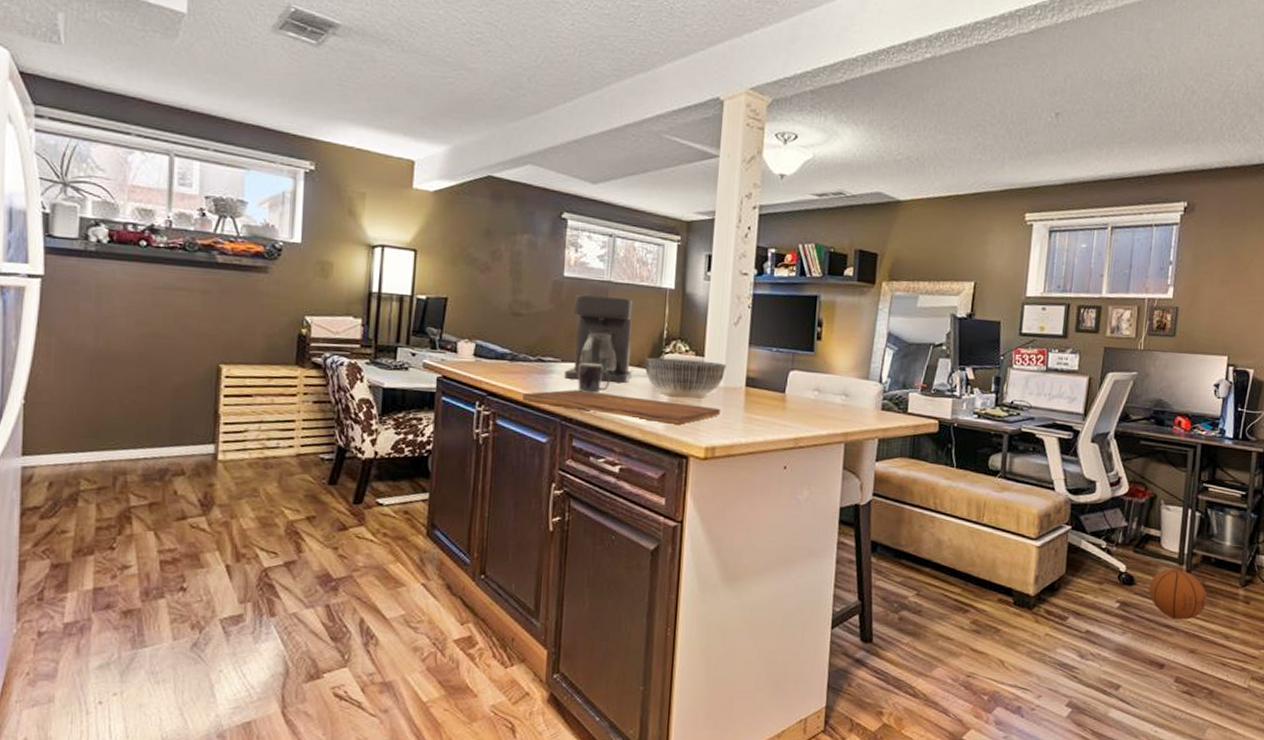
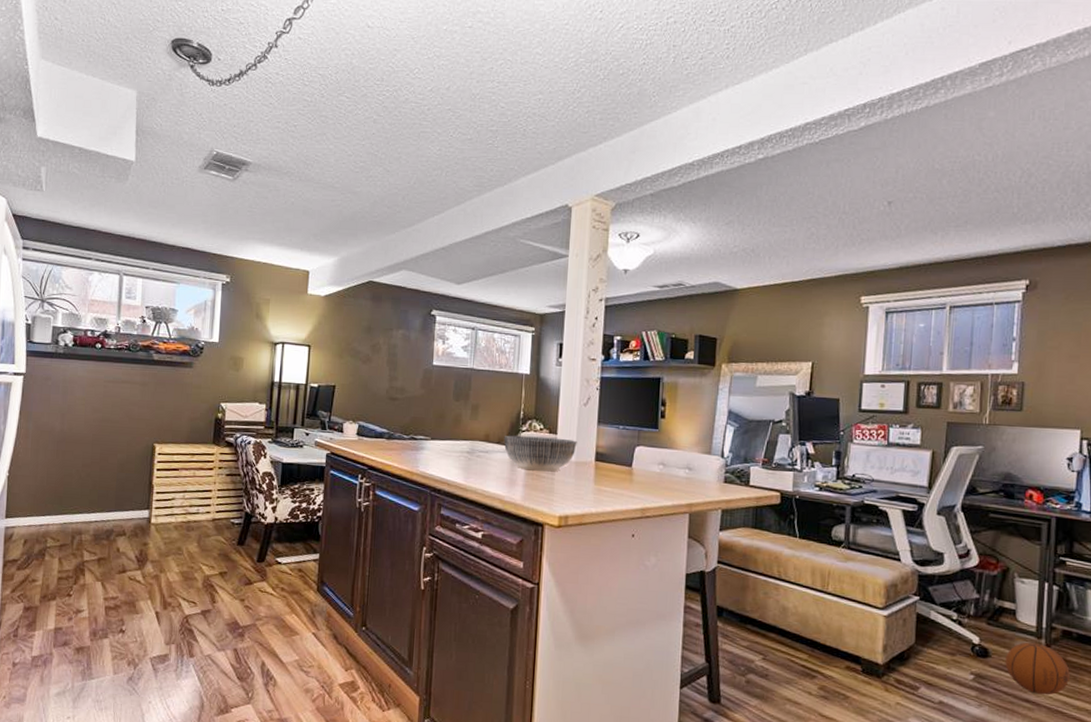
cutting board: present [523,390,720,425] -> none [398,464,572,495]
coffee maker: present [564,295,635,384] -> none [434,381,494,459]
mug: present [577,363,610,394] -> none [445,440,474,468]

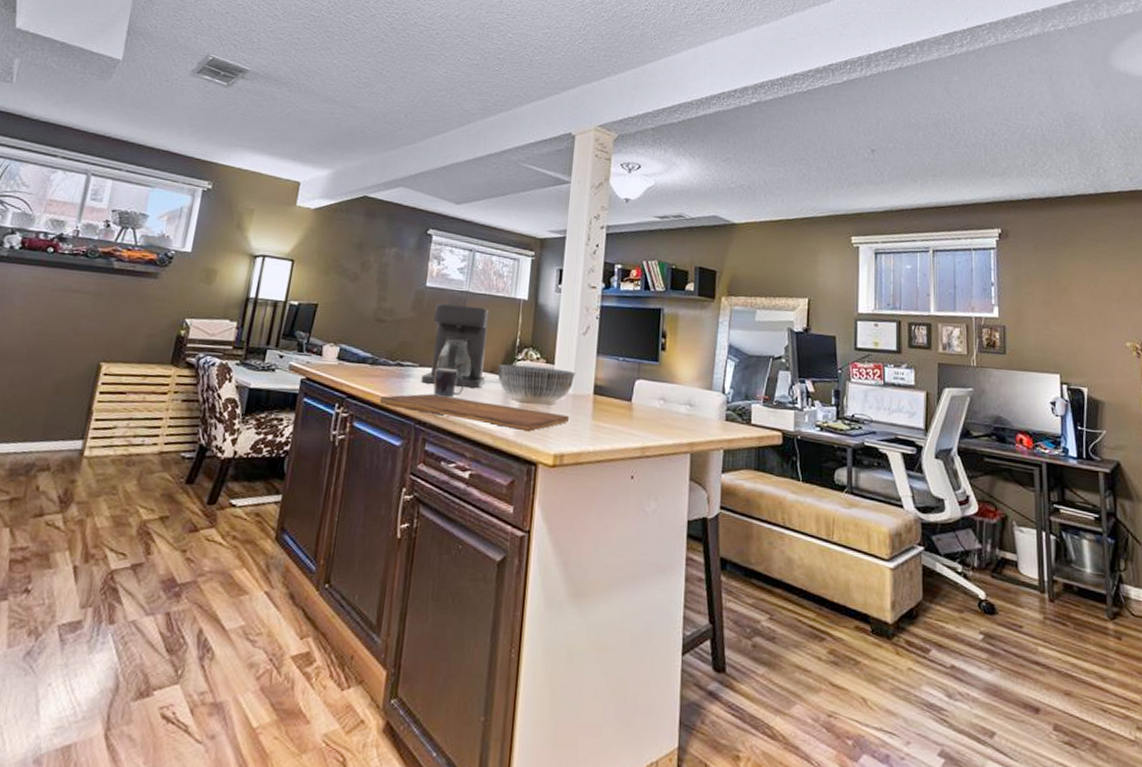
cutting board: none [398,464,572,495] -> present [380,394,569,431]
coffee maker: none [434,381,494,459] -> present [421,303,490,389]
mug: none [445,440,474,468] -> present [433,368,465,399]
basketball: present [1005,642,1070,695] -> none [1012,596,1075,657]

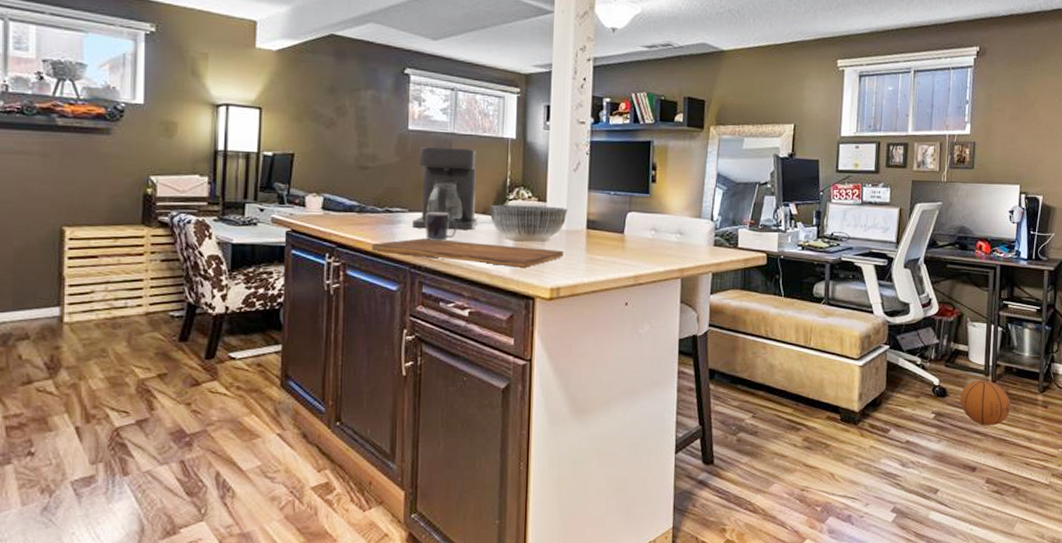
basketball: none [1012,596,1075,657] -> present [960,379,1011,426]

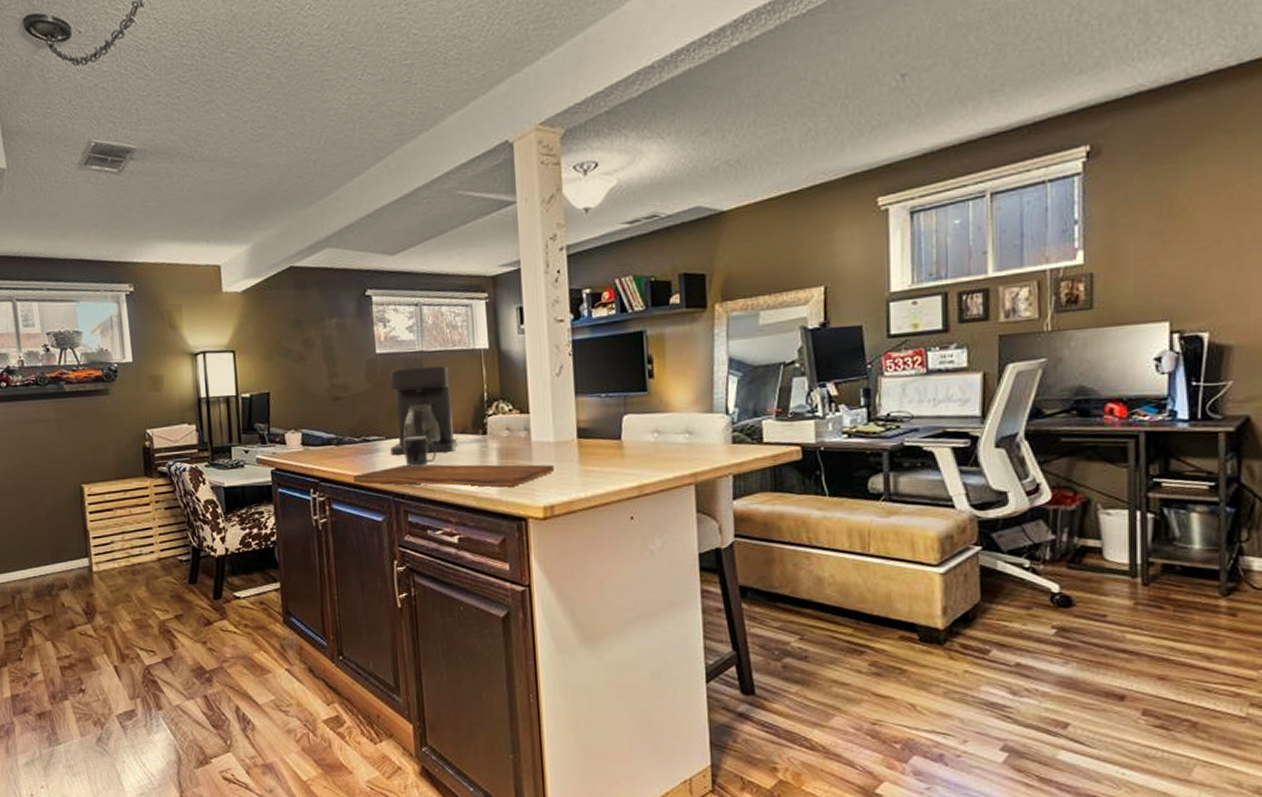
bowl: present [489,204,568,242] -> none [468,417,554,459]
basketball: present [960,379,1011,426] -> none [1093,582,1175,642]

